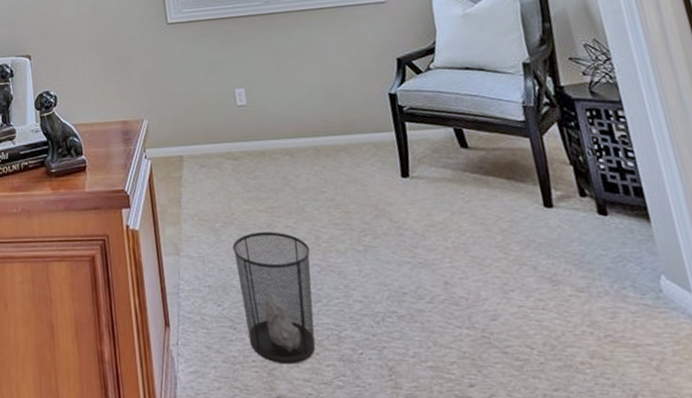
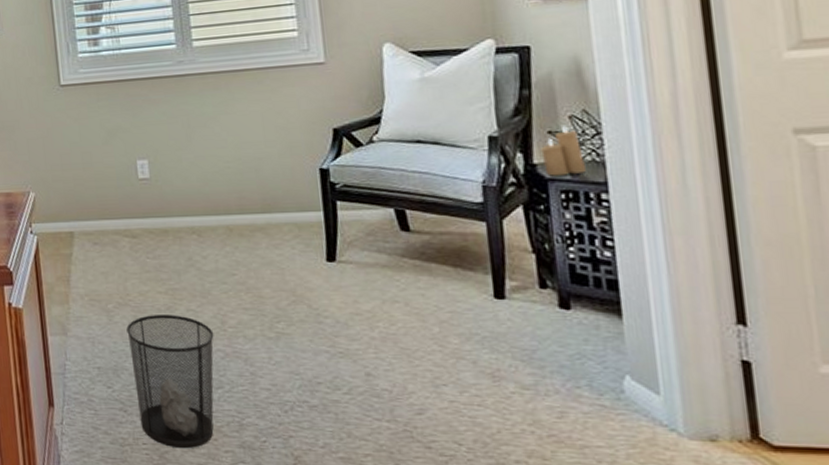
candle: none [565,53,604,97] -> present [540,126,587,176]

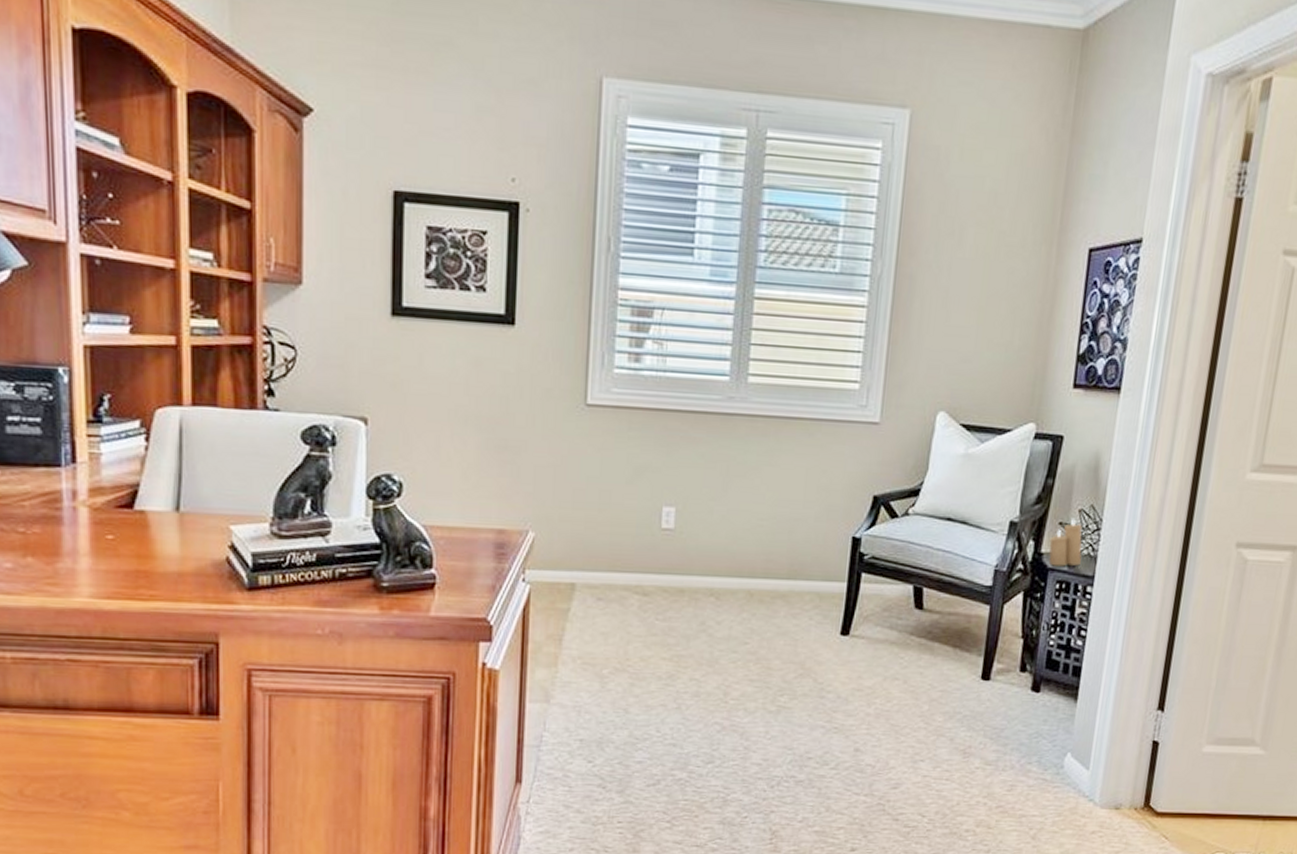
waste bin: present [126,315,214,449] -> none [619,683,714,827]

